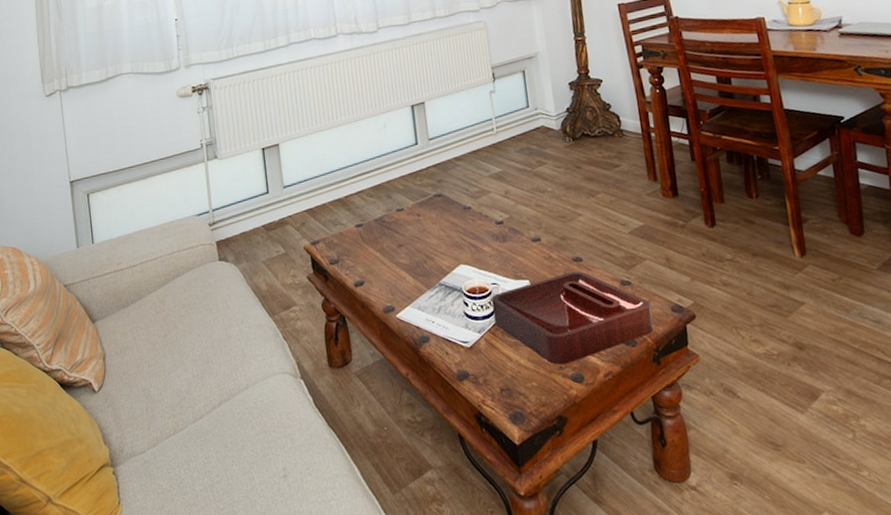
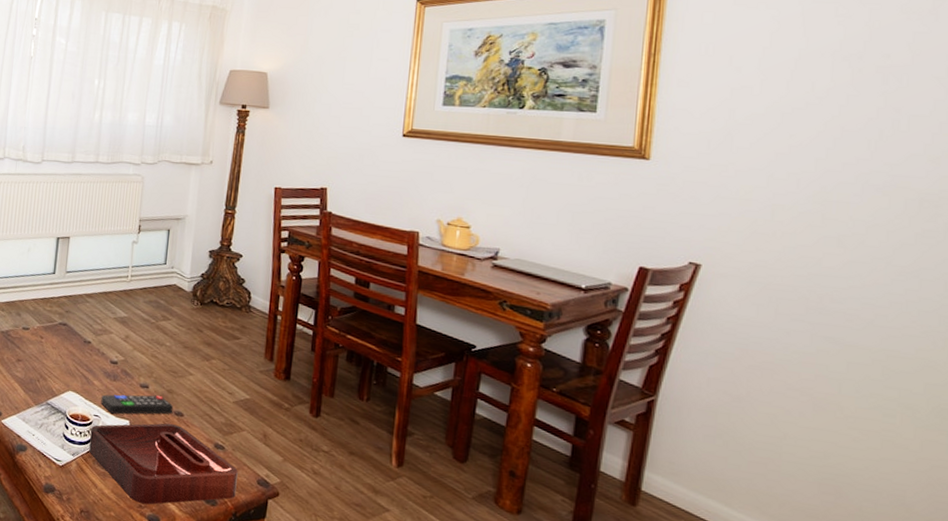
remote control: none [494,246,571,277] -> present [101,394,174,414]

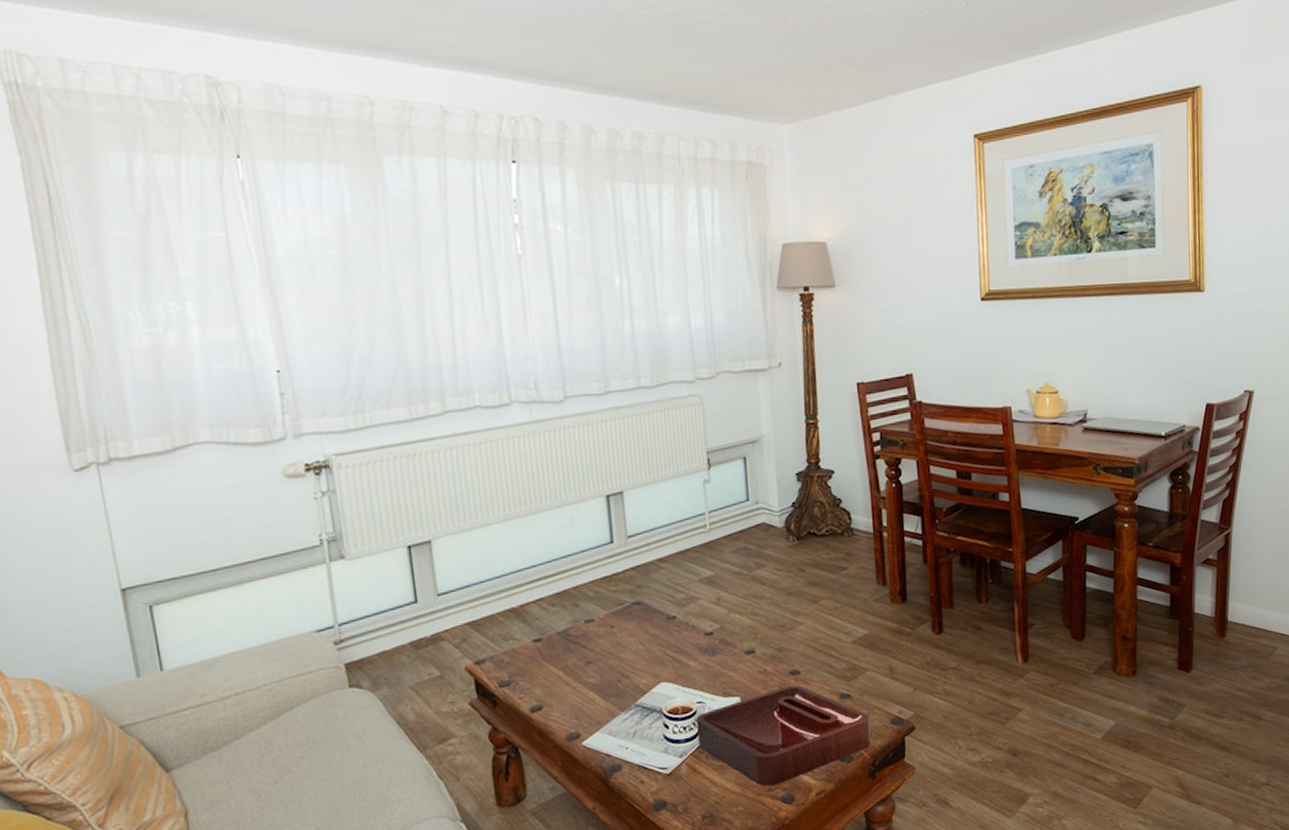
remote control: present [101,394,174,414] -> none [701,658,788,694]

